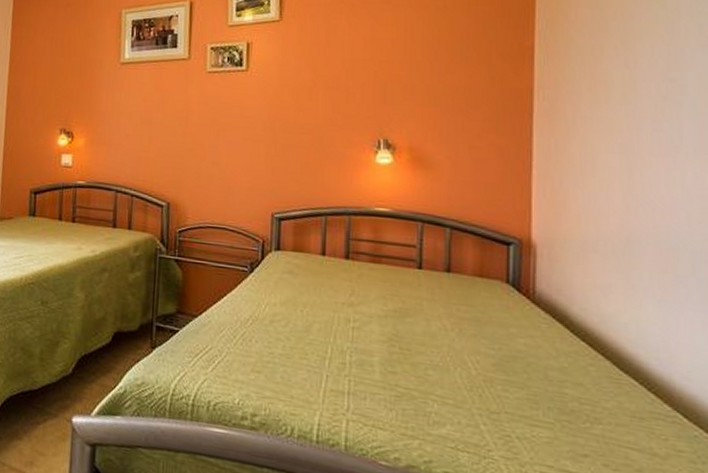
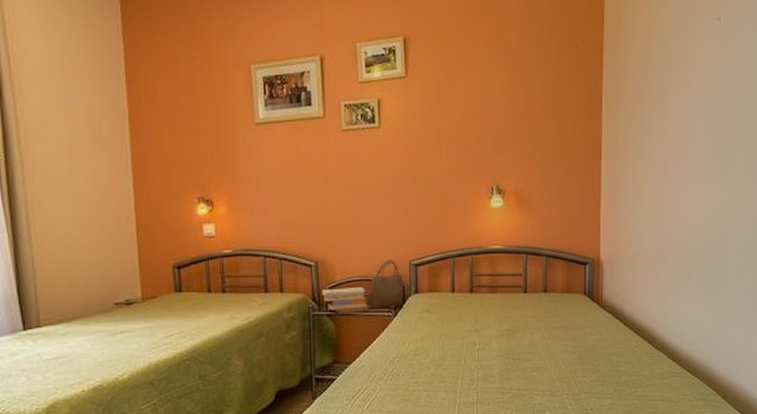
books: none [171,232,221,263] -> present [322,287,369,315]
handbag: none [220,209,263,263] -> present [367,260,403,309]

